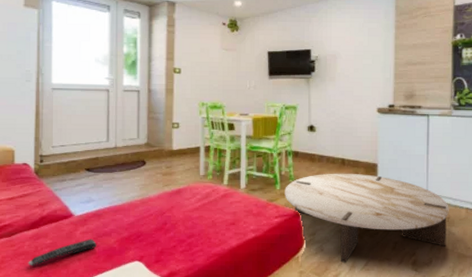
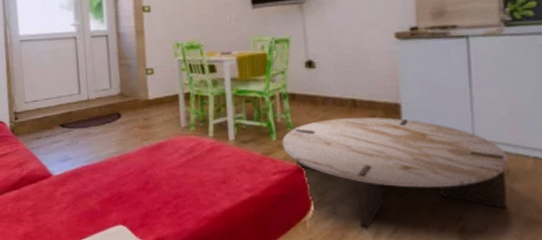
remote control: present [28,239,97,267] -> none [12,200,78,230]

